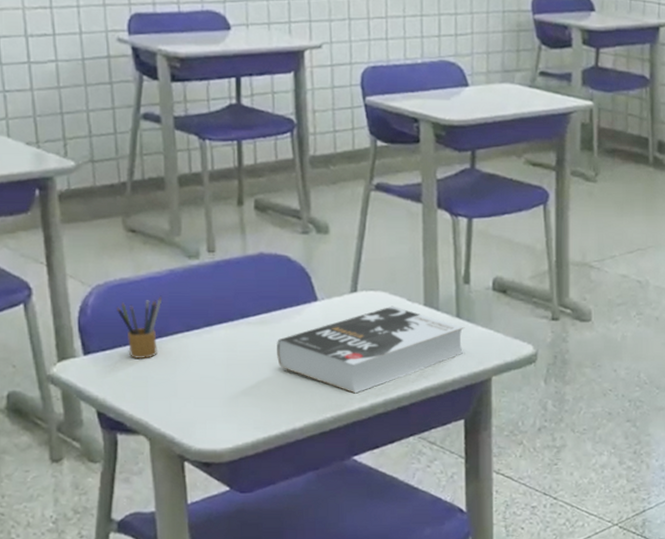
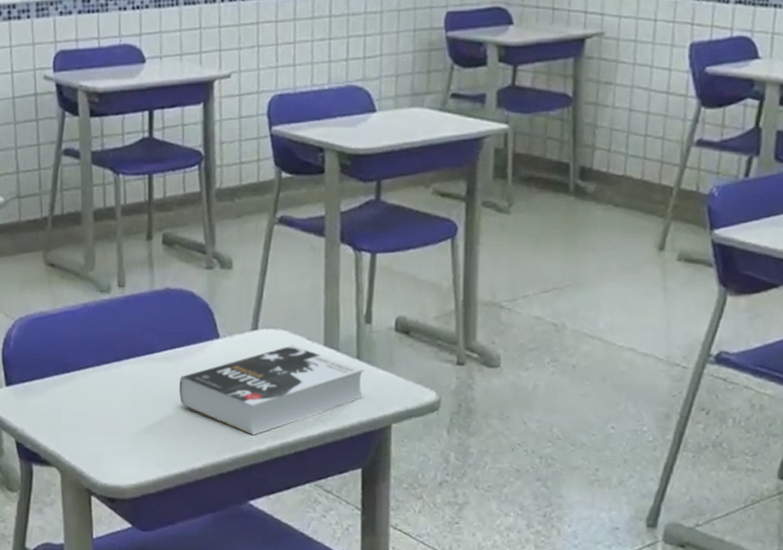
pencil box: present [117,295,163,360] -> none [36,329,76,392]

